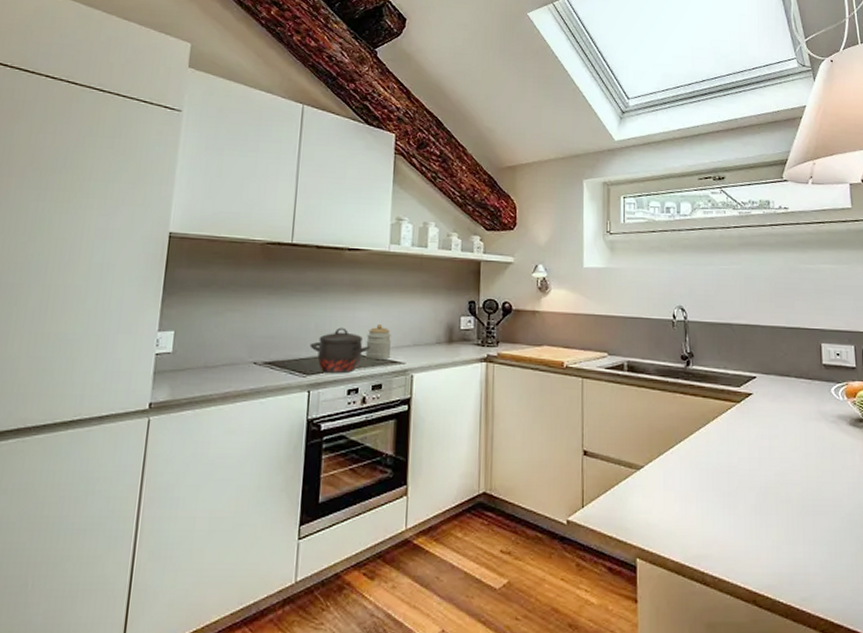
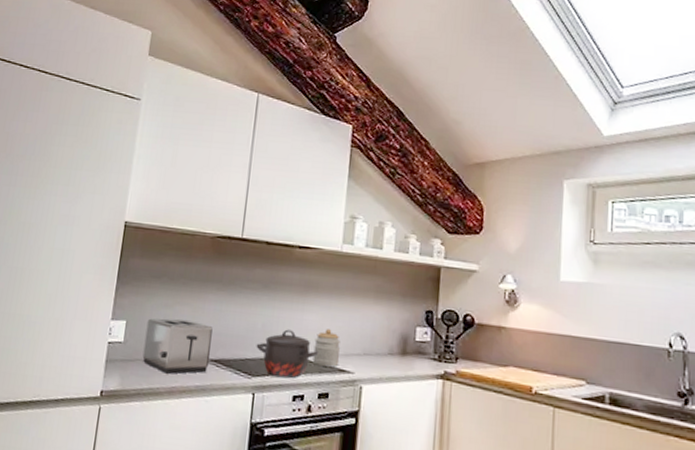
toaster: none [193,325,265,380] -> present [142,318,213,374]

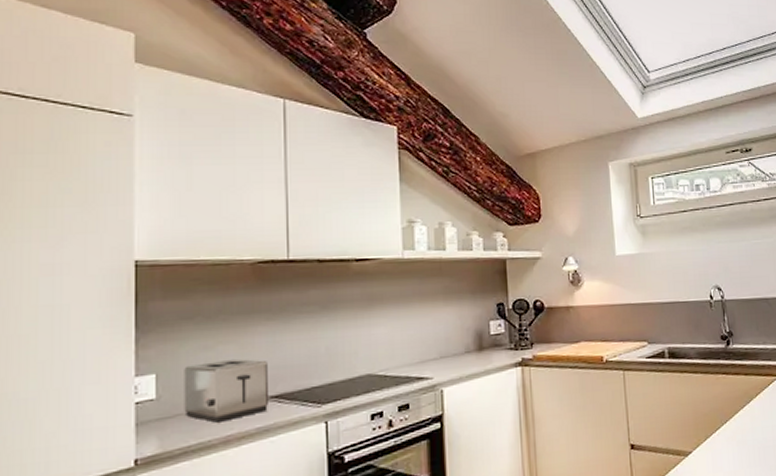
cooking pot: present [256,329,319,379] -> none [322,347,393,400]
jar: present [312,329,340,367] -> none [386,339,416,378]

